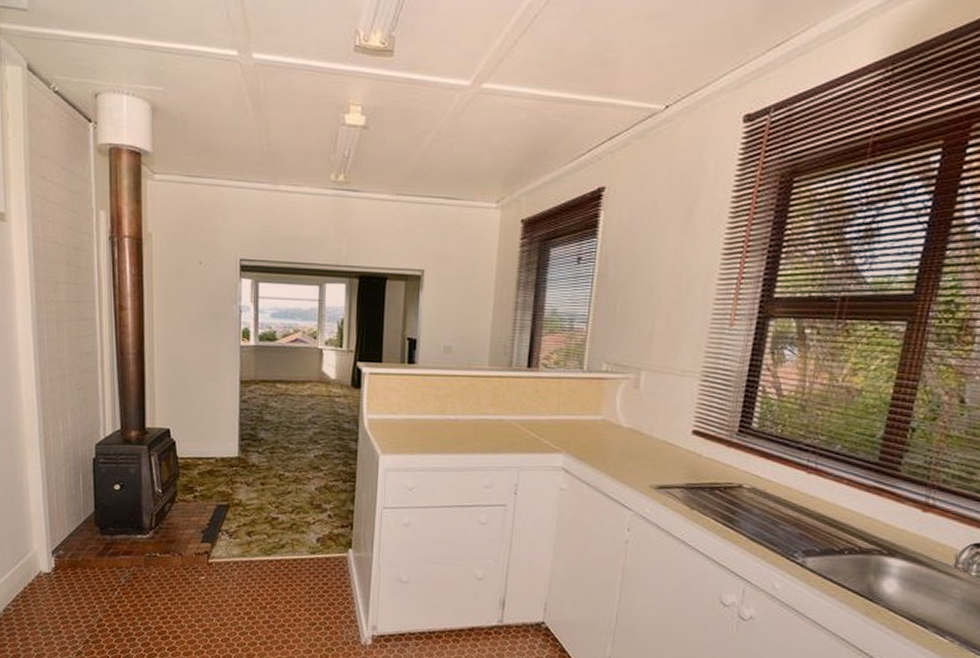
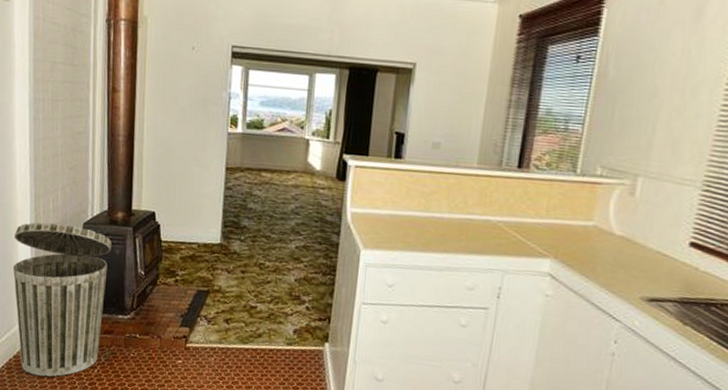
trash can: none [23,445,126,603] -> present [12,222,112,377]

